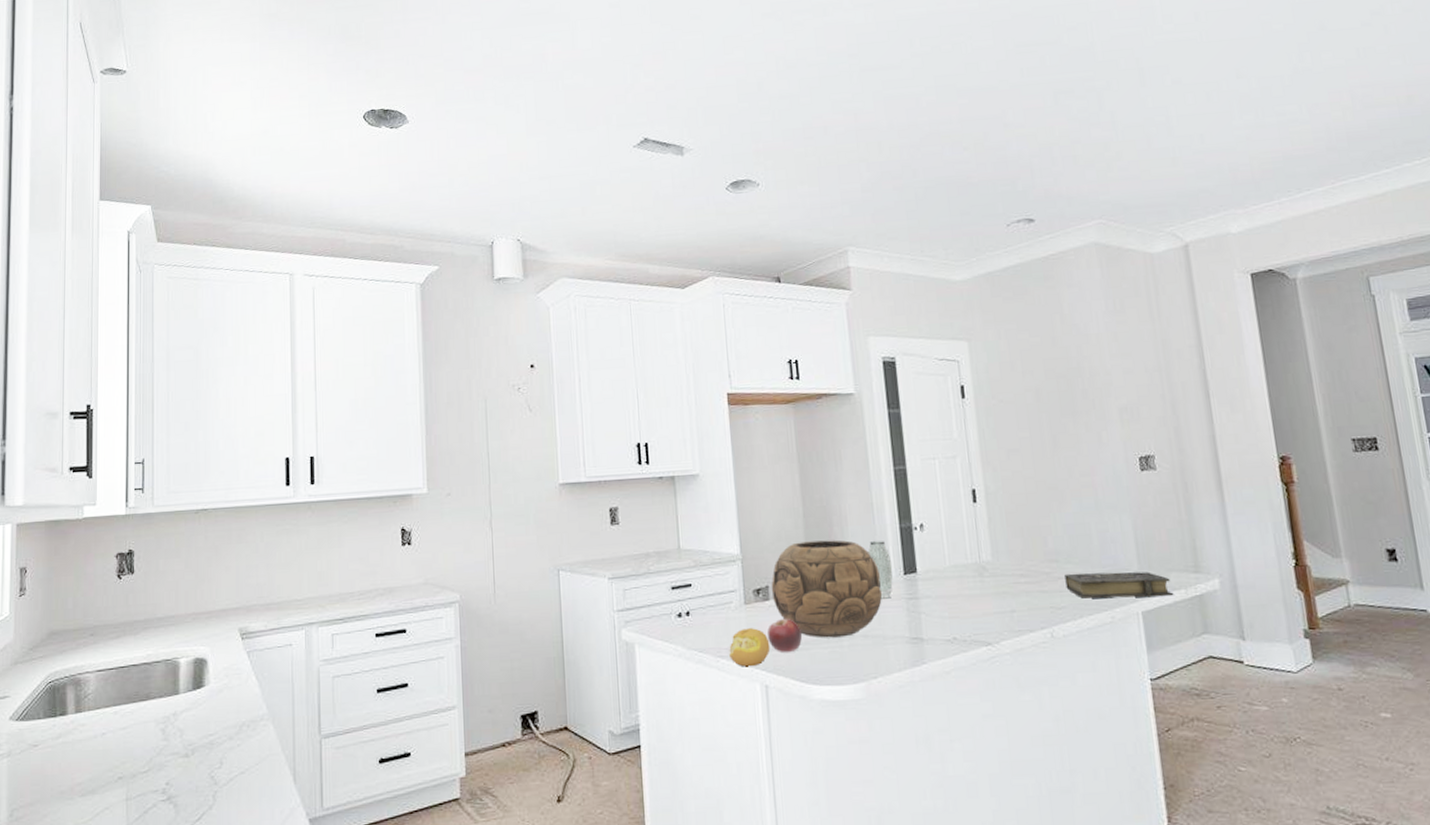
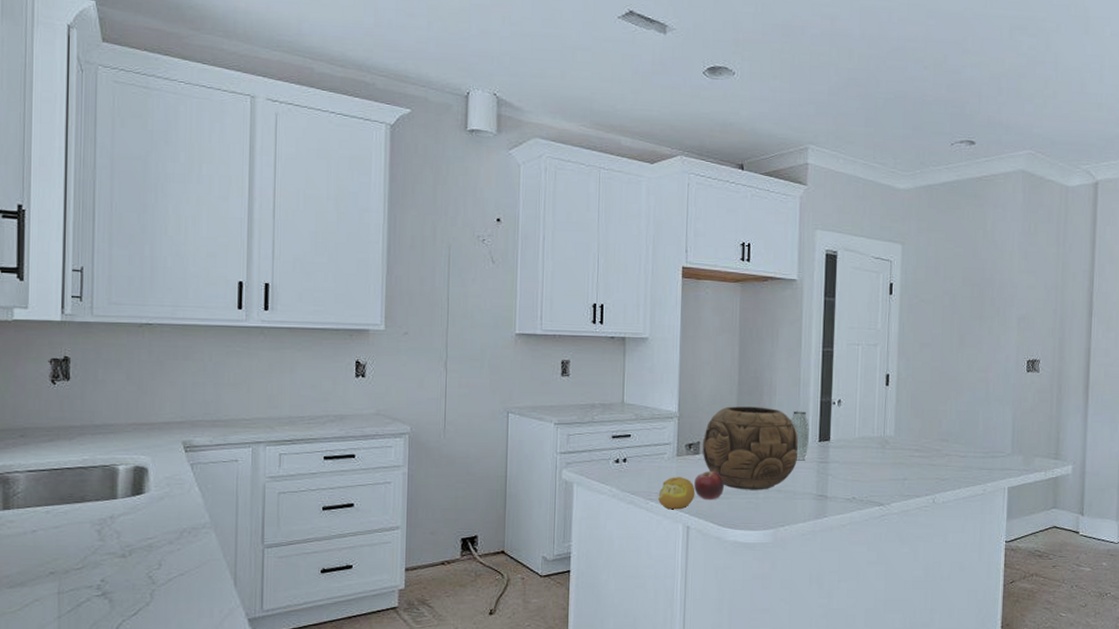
book: present [1064,571,1174,599] -> none [951,452,1035,477]

